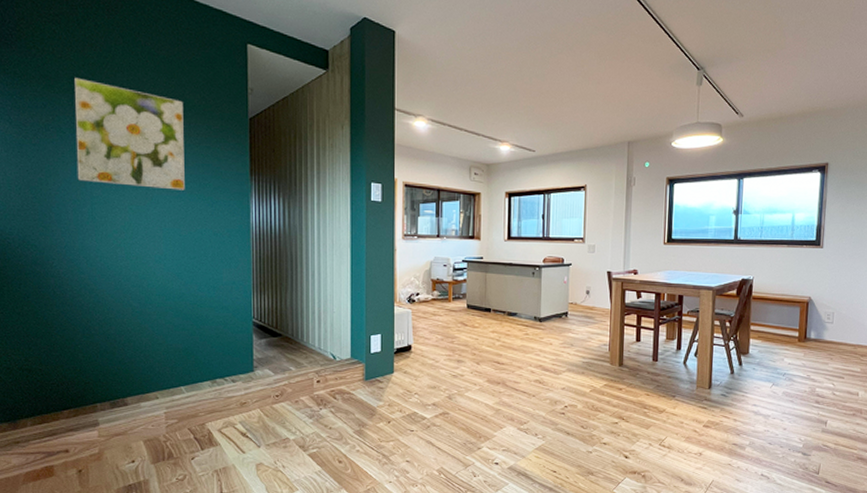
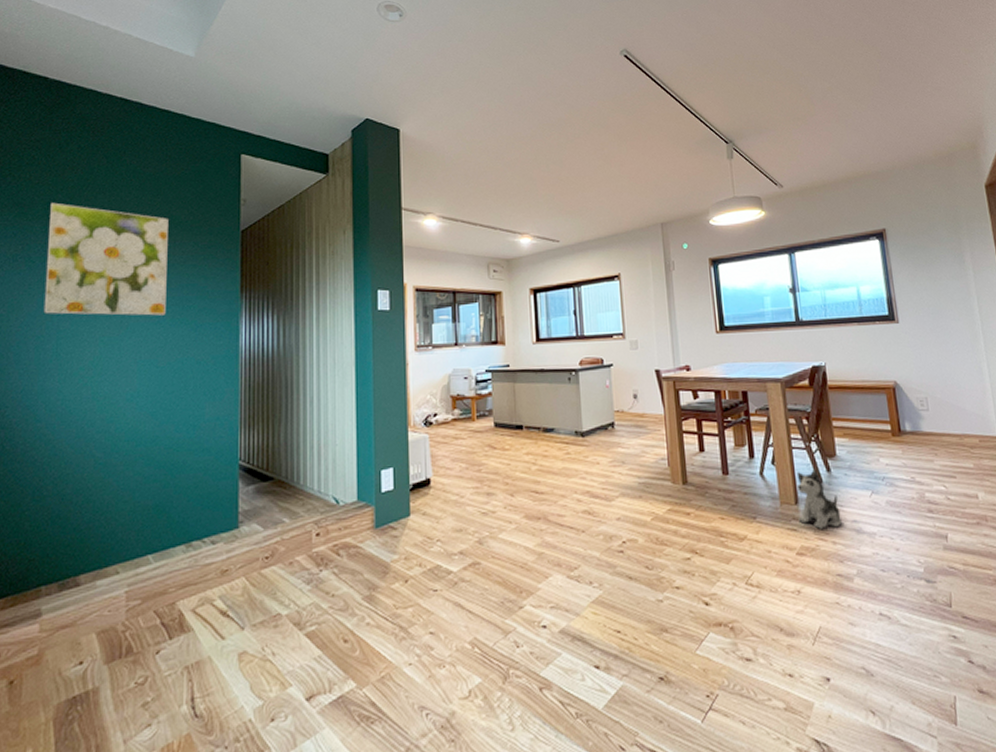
plush toy: none [709,363,744,409] -> present [796,469,842,529]

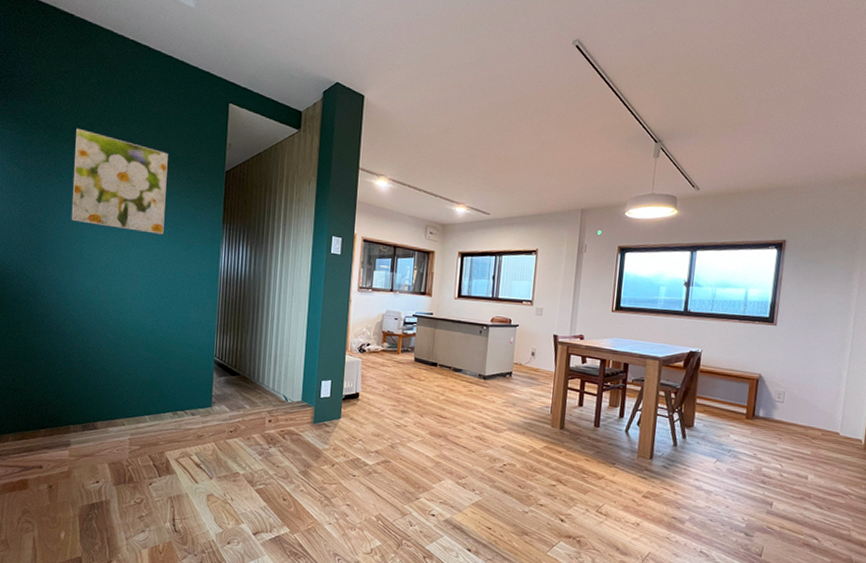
plush toy: present [796,469,842,529] -> none [650,434,687,482]

